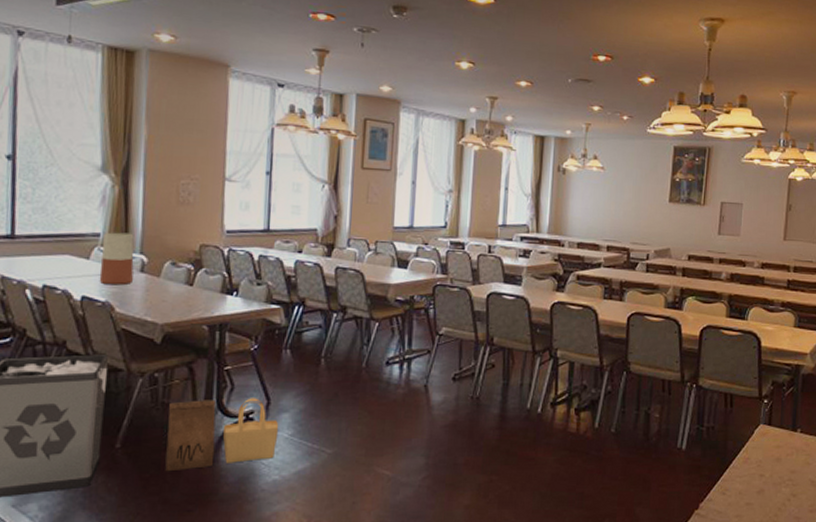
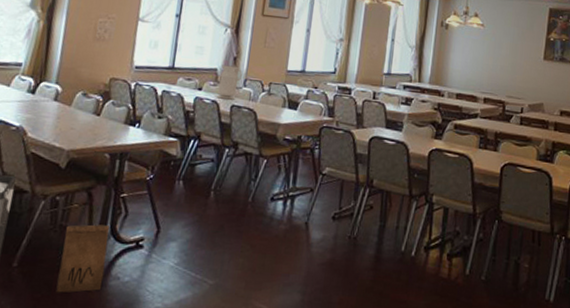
vase: present [99,232,134,285] -> none [16,62,52,112]
shopping bag: present [222,398,279,463] -> none [112,225,166,289]
water jug: none [319,224,345,262] -> present [217,65,242,100]

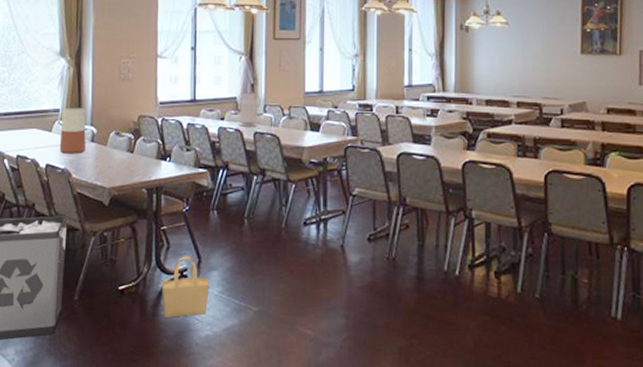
vase: none [16,62,52,112] -> present [59,107,86,154]
paper bag: present [56,224,109,293] -> none [114,257,155,324]
shopping bag: none [112,225,166,289] -> present [161,256,210,318]

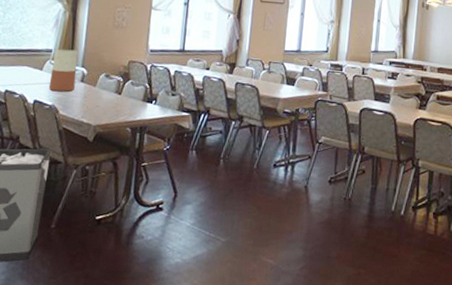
shopping bag: present [161,256,210,318] -> none [136,190,183,246]
water jug: present [240,93,261,127] -> none [223,47,245,78]

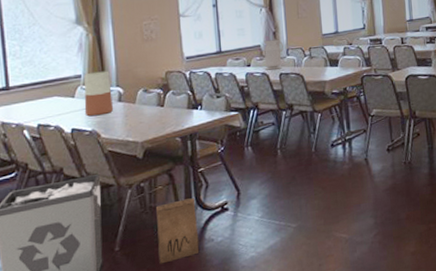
paper bag: none [89,190,133,251] -> present [156,198,199,264]
water jug: none [223,47,245,78] -> present [264,39,284,70]

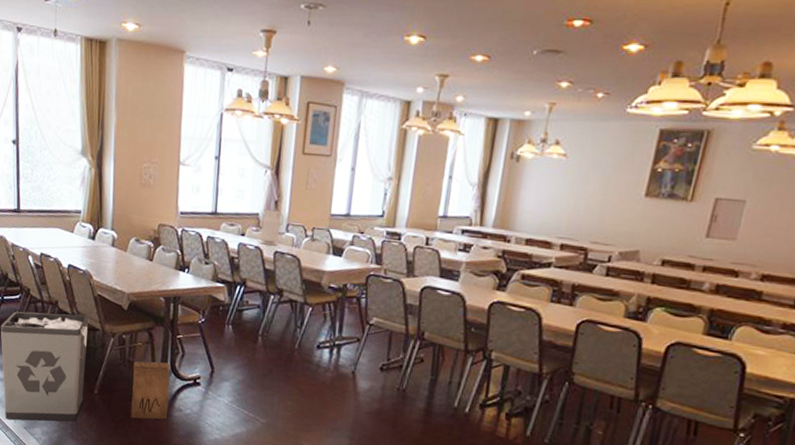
vase: present [84,70,113,117] -> none [81,209,107,257]

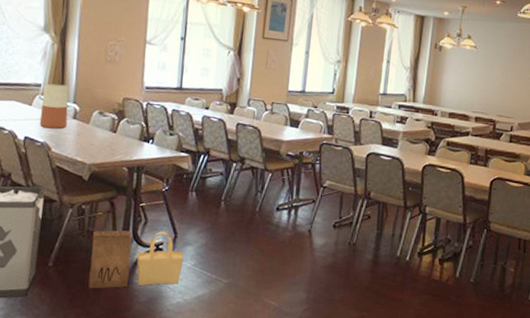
vase: none [81,209,107,257] -> present [39,83,69,129]
shopping bag: none [175,365,221,420] -> present [136,231,184,286]
water jug: present [260,209,284,246] -> none [223,85,246,119]

